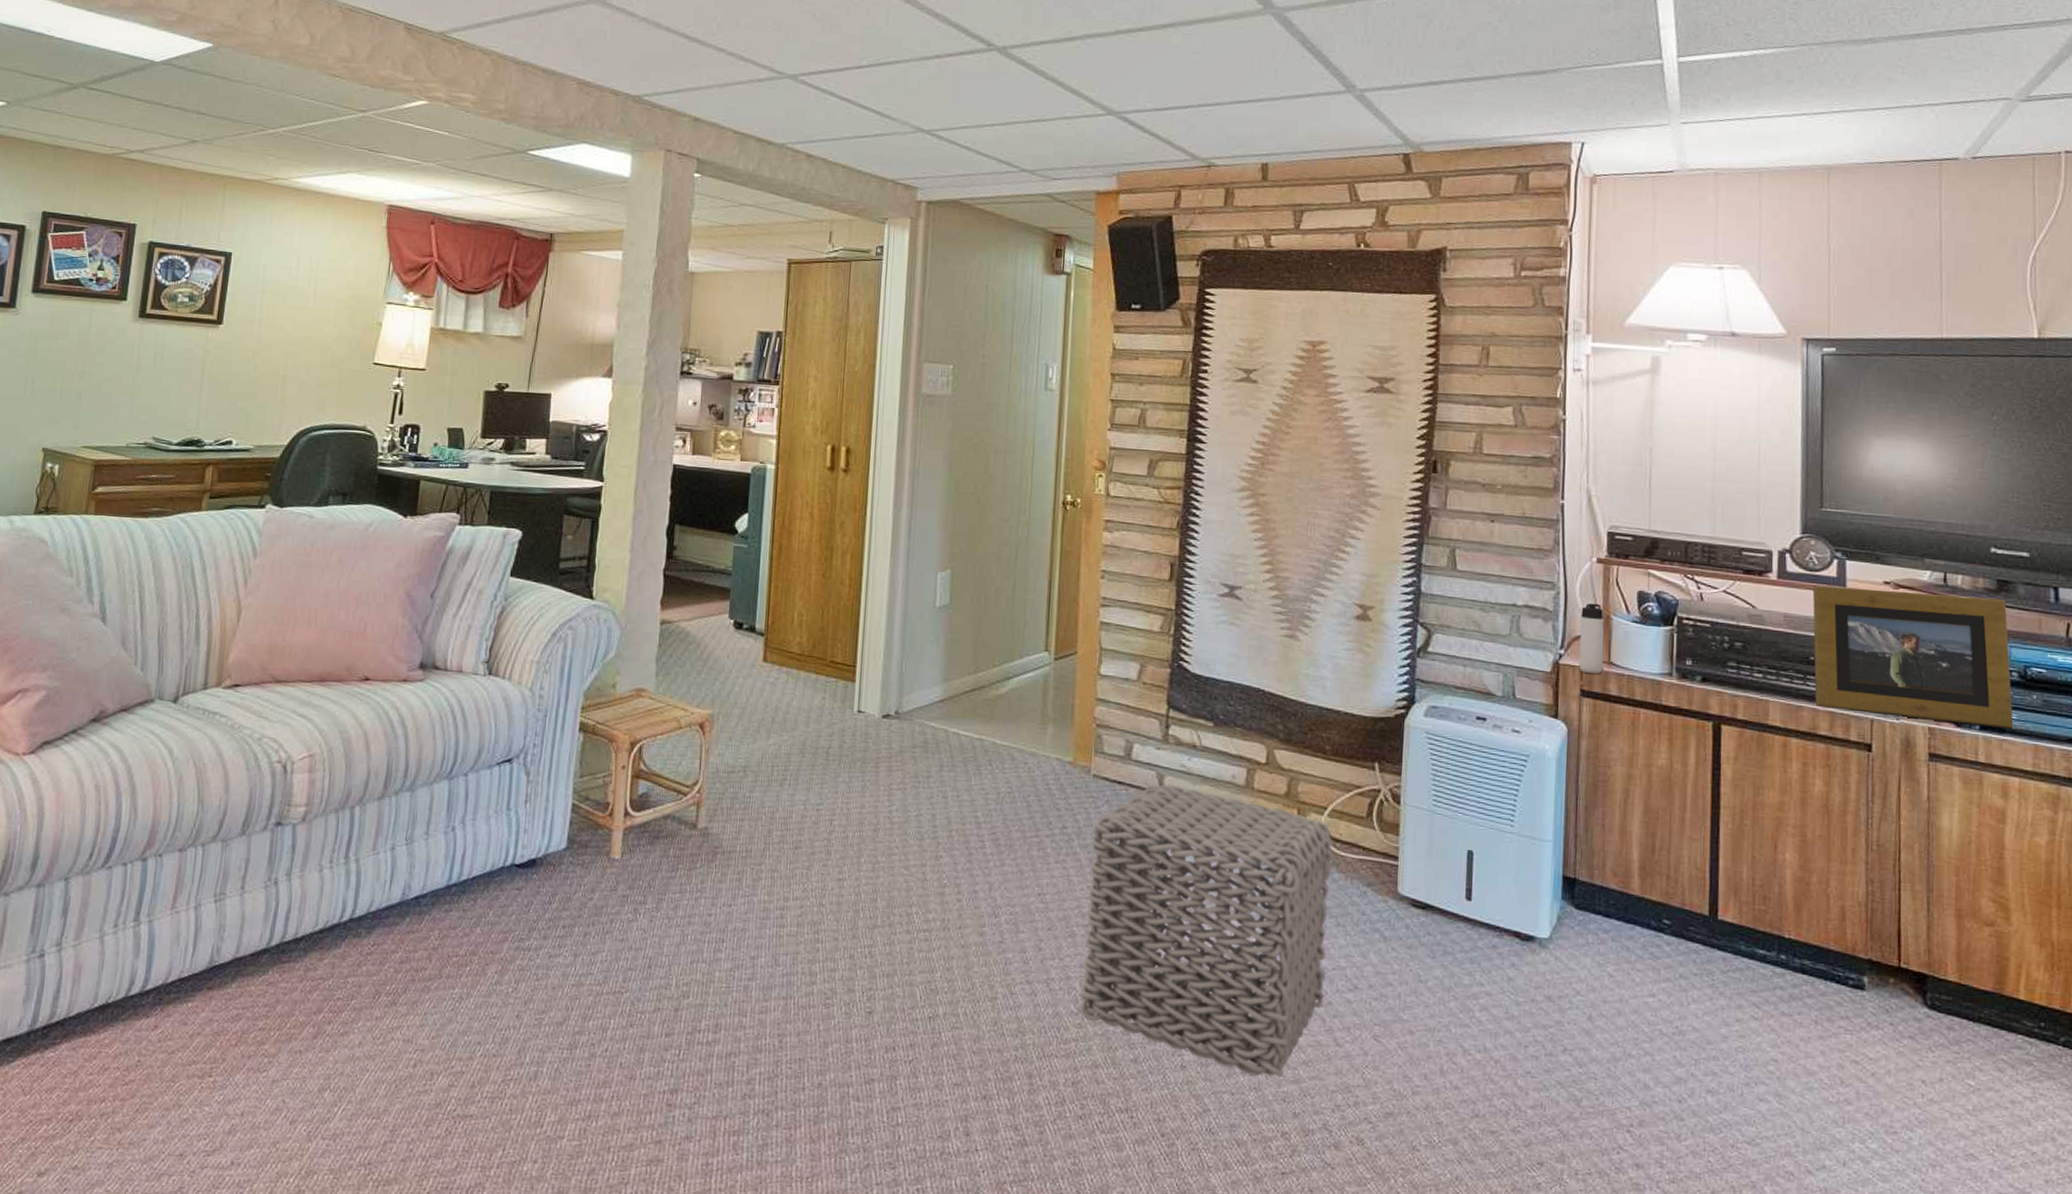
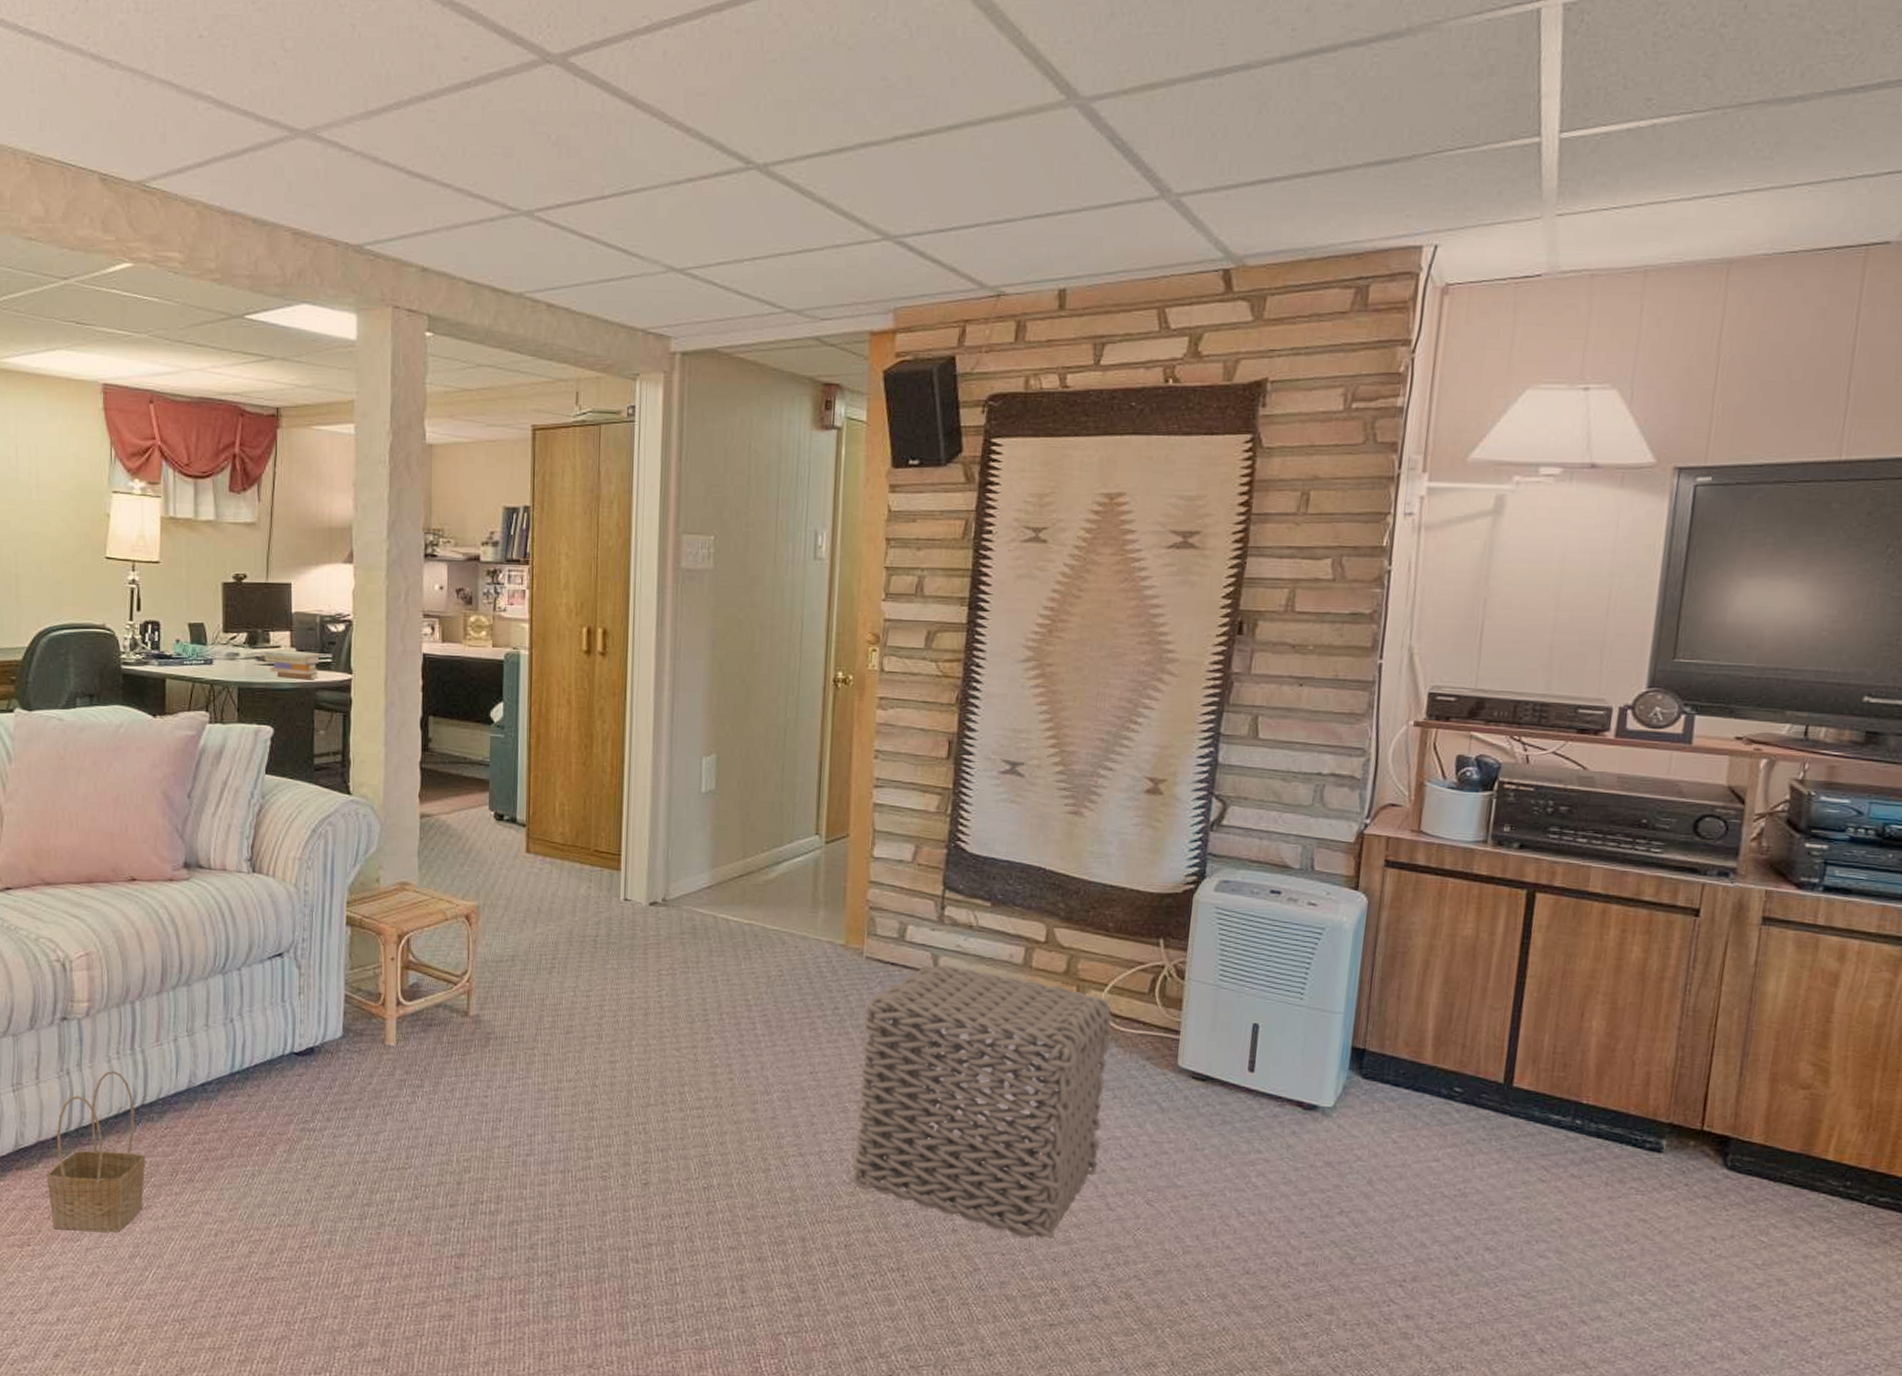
basket: none [238,880,348,1062] -> present [47,1070,146,1233]
books: none [516,455,573,487] -> present [261,649,320,681]
thermos bottle: present [1578,603,1604,675] -> none [1385,769,1417,844]
picture frame: present [1812,585,2014,730] -> none [1642,743,1873,891]

